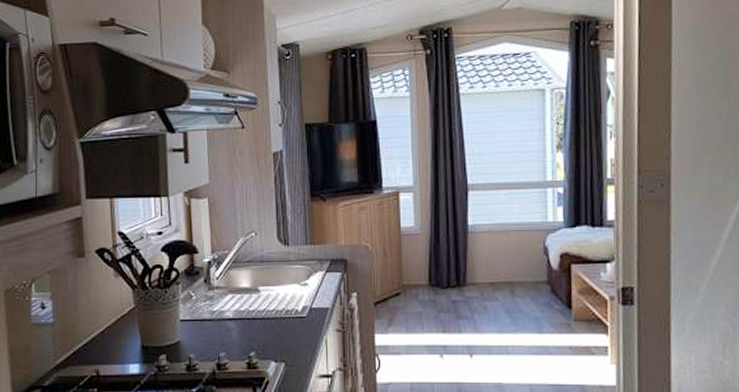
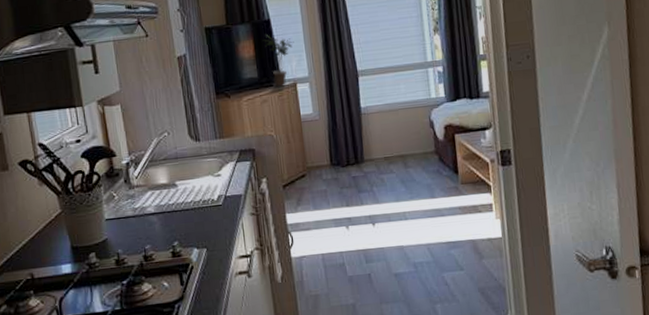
potted plant: none [366,137,401,194] -> present [262,35,294,87]

